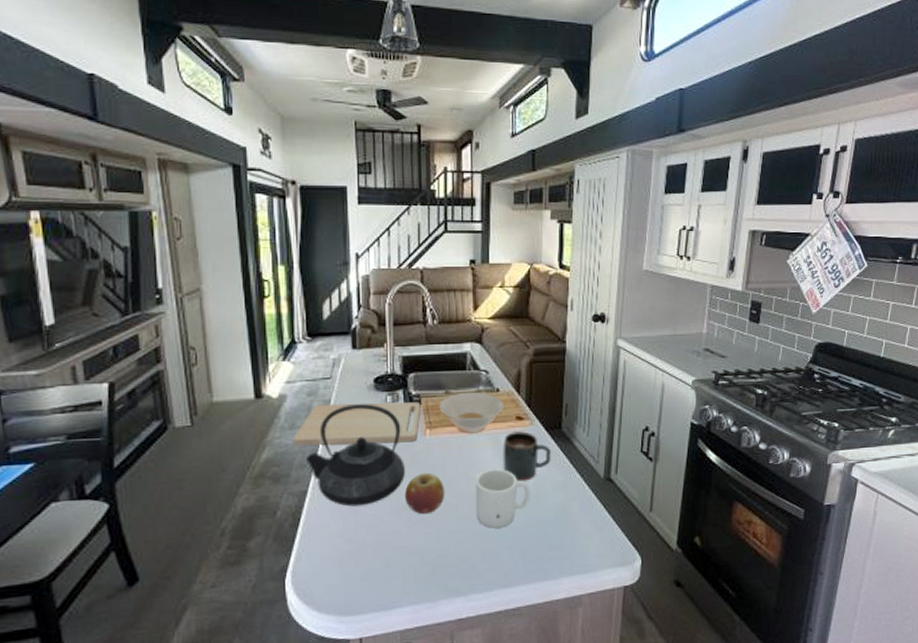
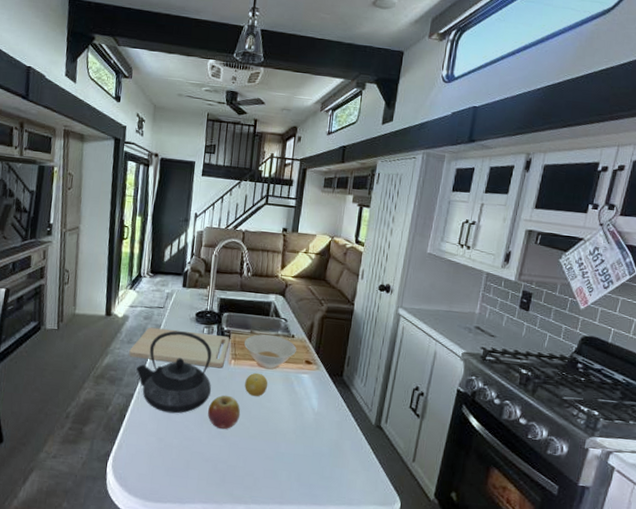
fruit: none [446,440,475,468] -> present [244,372,268,396]
mug: present [475,468,531,528] -> none [263,401,311,452]
mug: present [503,431,551,481] -> none [290,373,332,416]

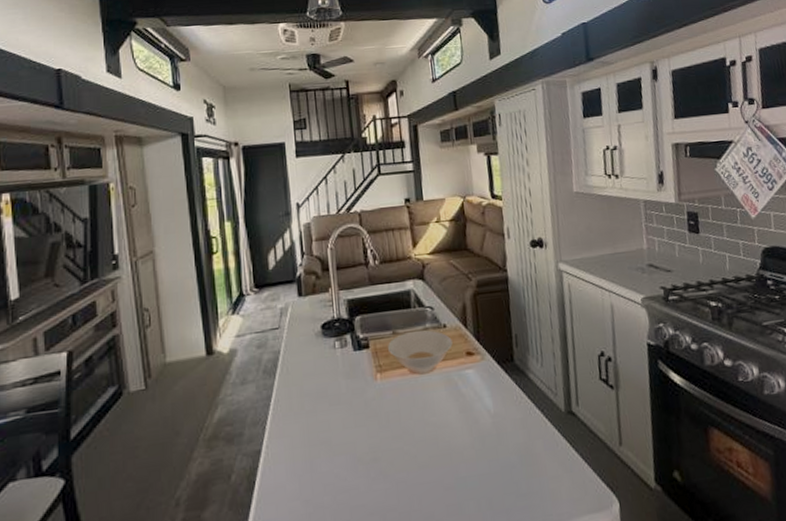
cutting board: present [129,327,230,368] -> none [245,345,370,402]
teapot: present [136,330,212,414] -> none [259,351,359,464]
fruit: present [207,395,241,430] -> none [359,420,402,468]
fruit: present [244,372,268,396] -> none [399,382,428,413]

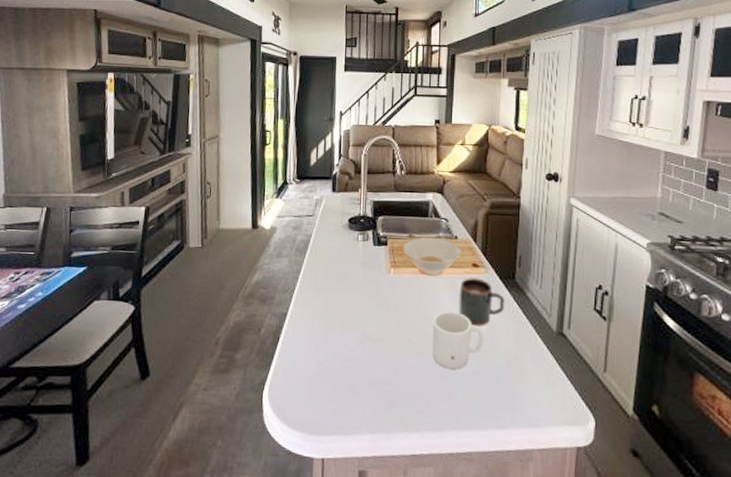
mug: none [431,410,491,478] -> present [432,311,484,369]
mug: none [456,367,507,422] -> present [459,278,504,326]

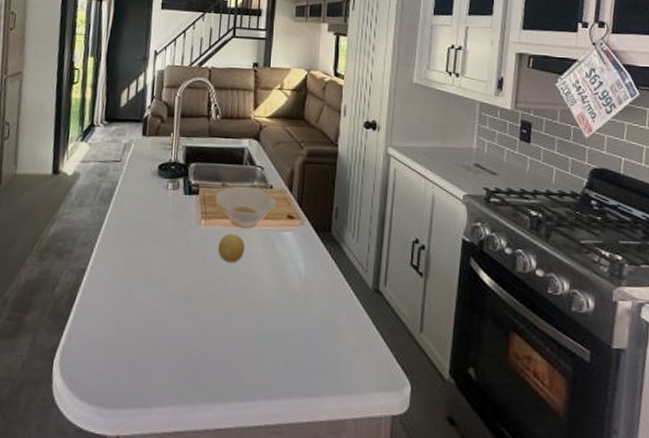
fruit: none [407,281,433,307] -> present [218,233,246,262]
mug: present [432,311,484,369] -> none [242,266,298,331]
mug: present [459,278,504,326] -> none [272,230,320,283]

